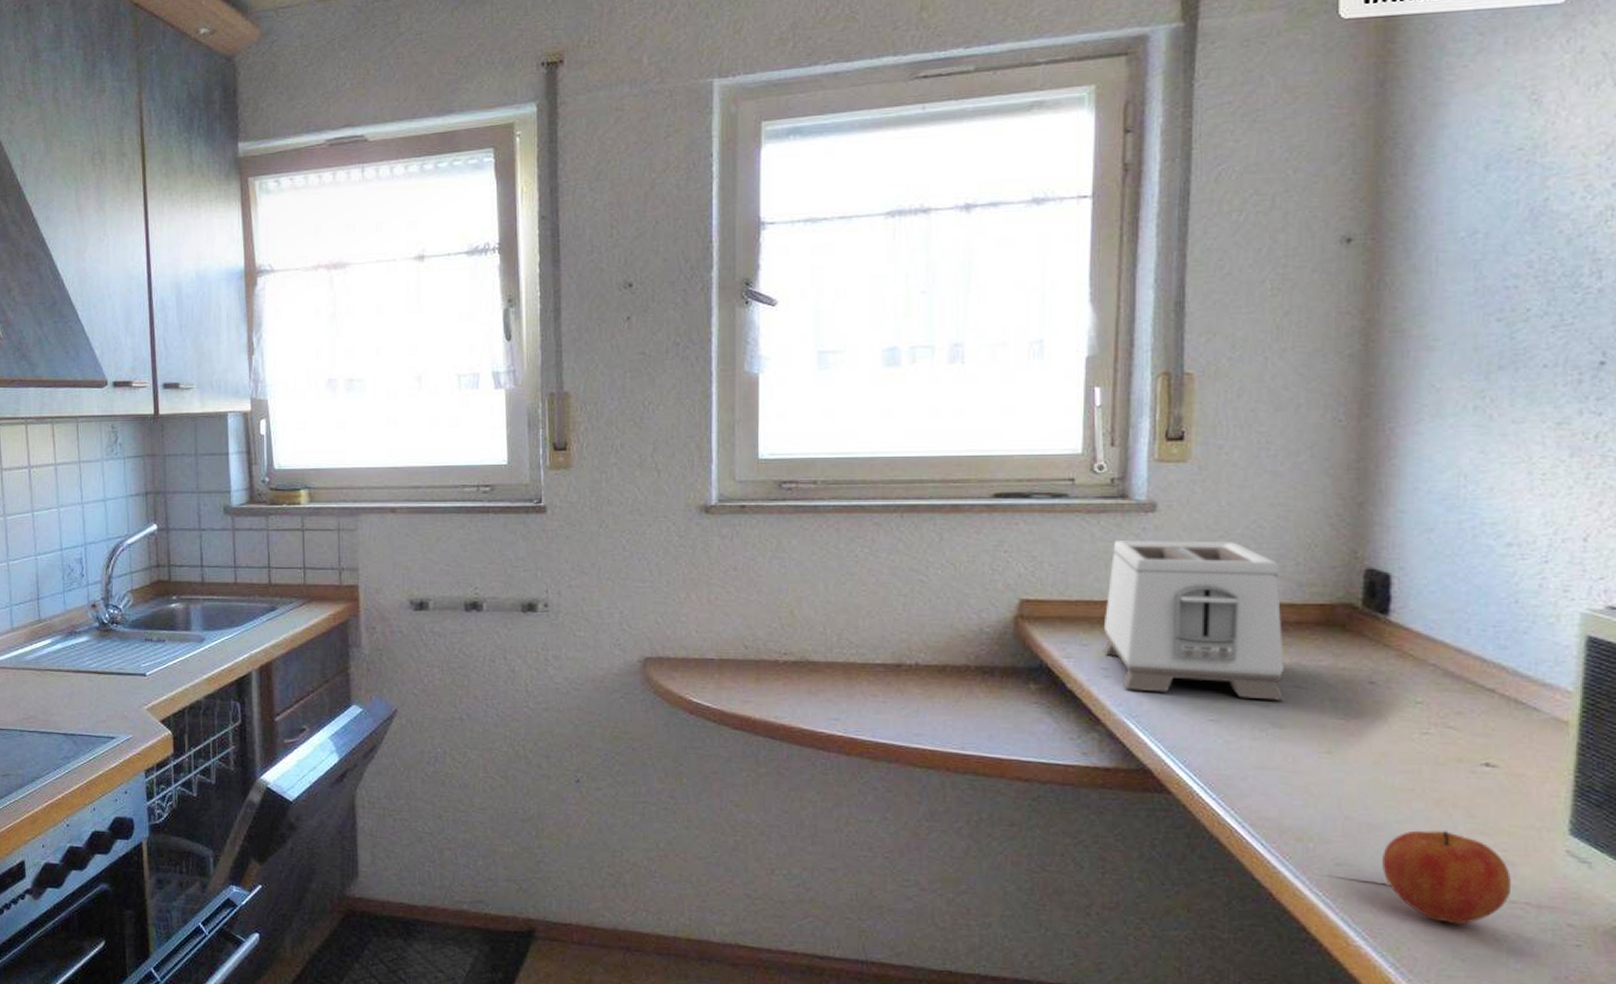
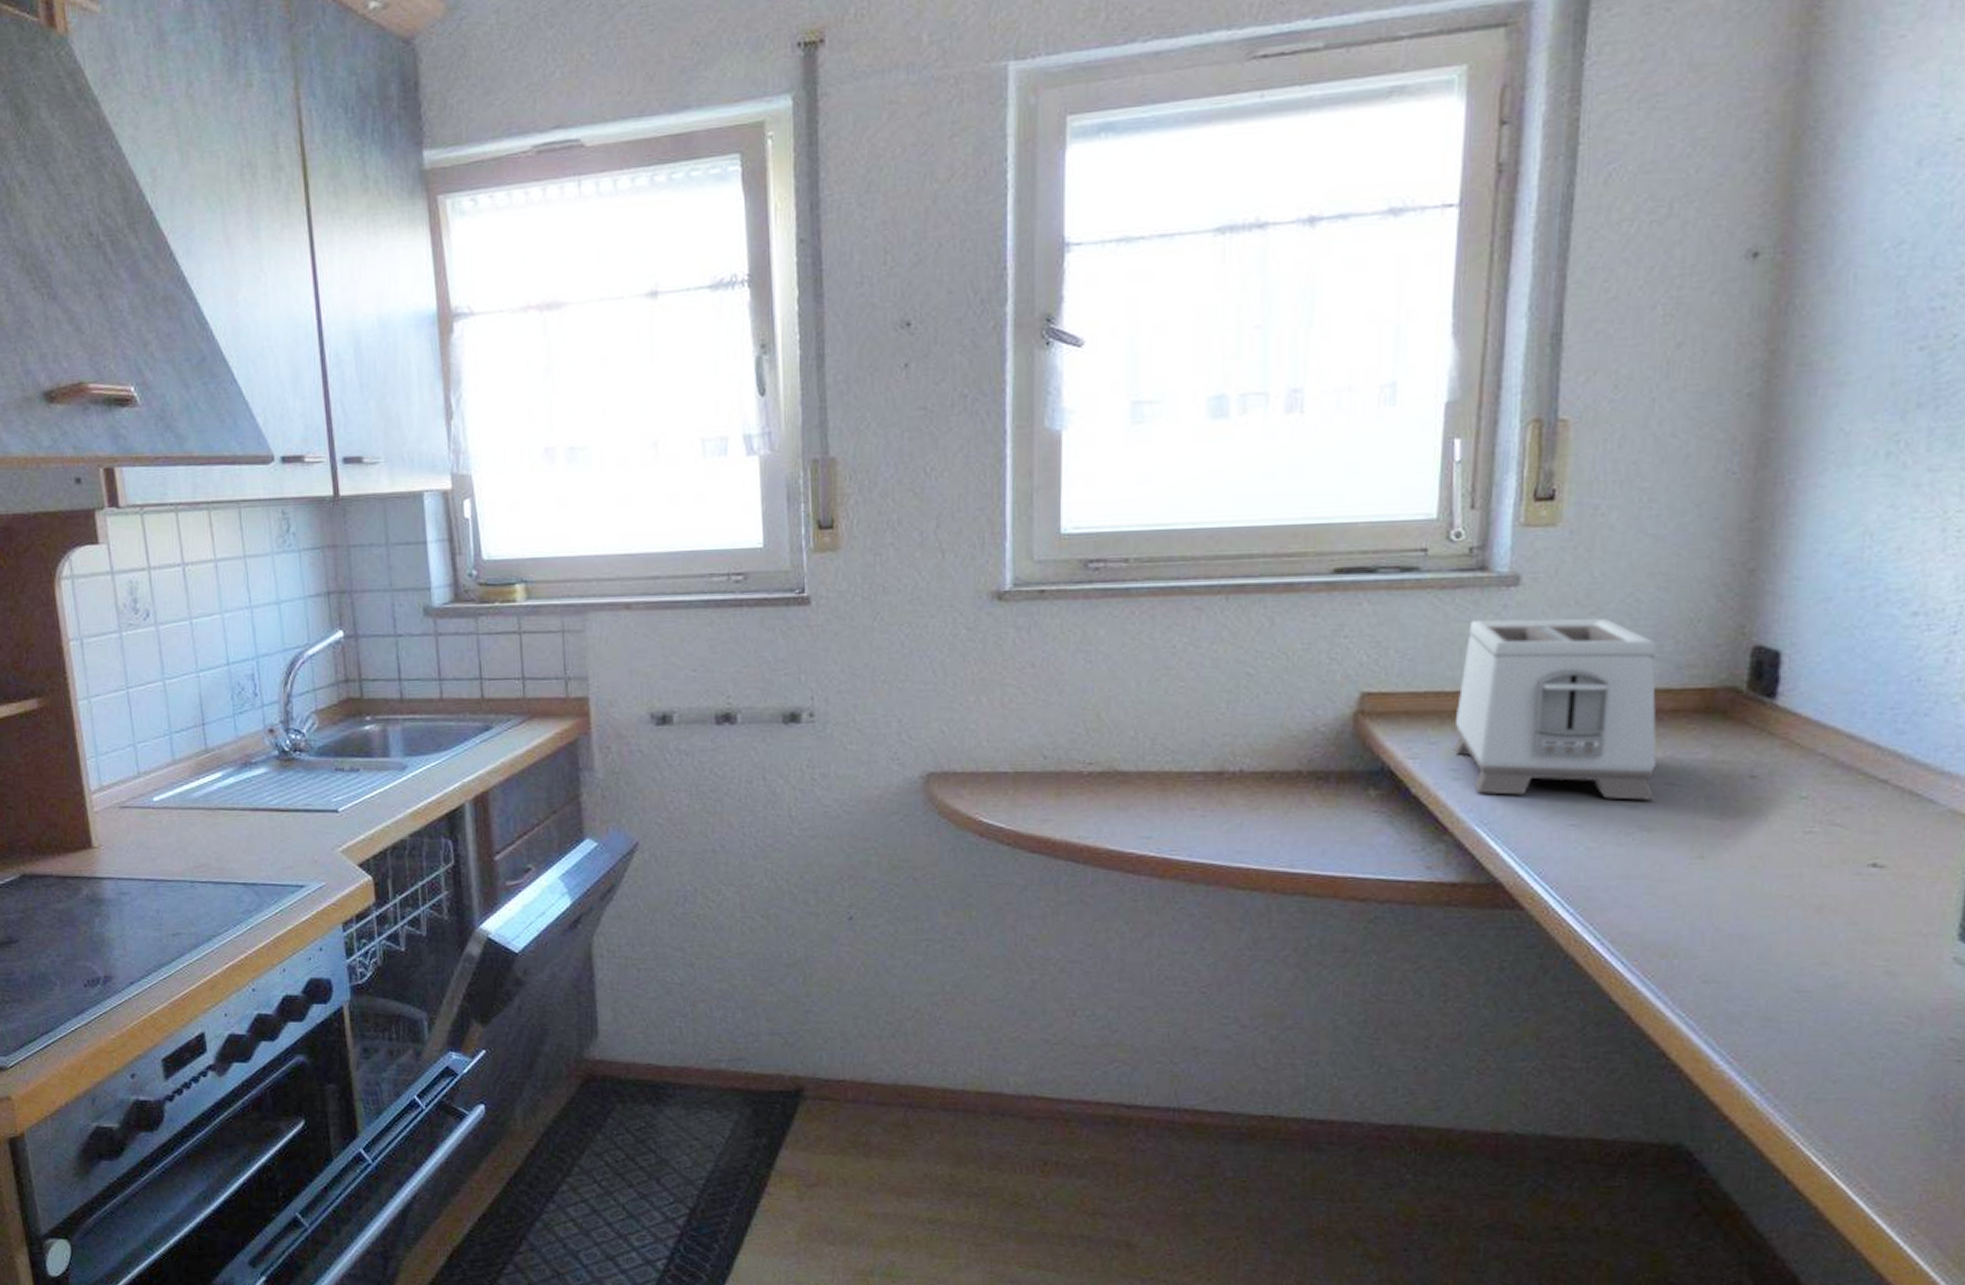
apple: present [1382,830,1512,925] -> none [1753,939,1893,1044]

